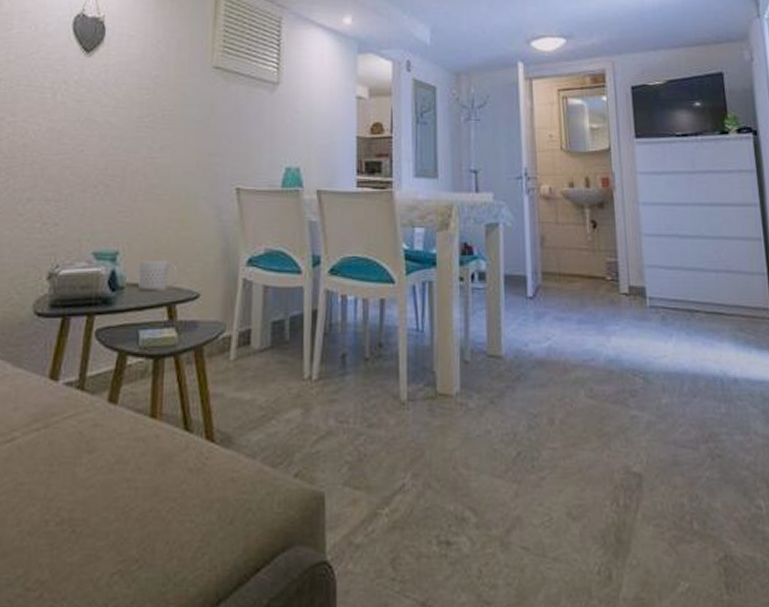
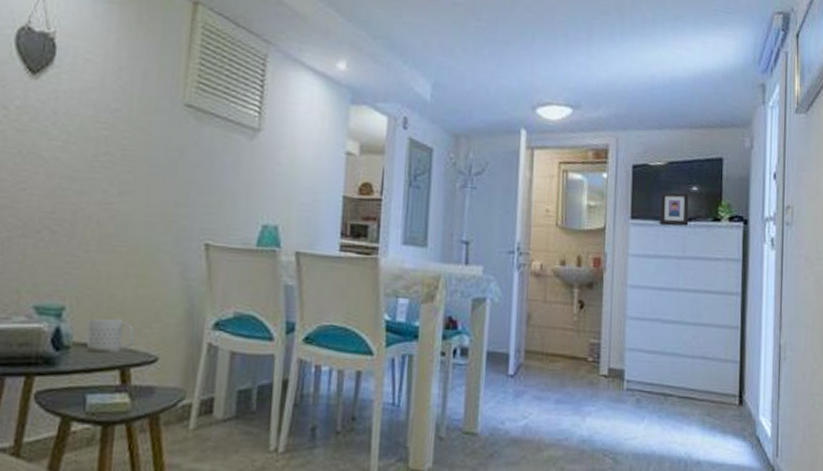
picture frame: none [663,109,695,142] -> present [660,191,690,226]

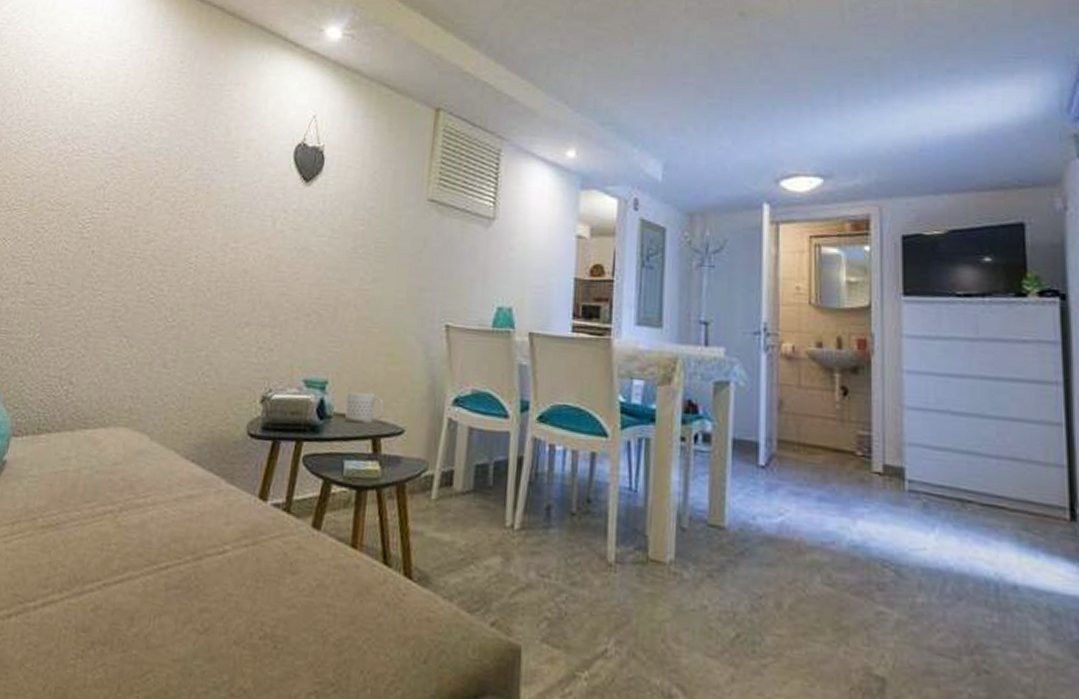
picture frame: present [660,191,690,226] -> none [942,263,982,303]

